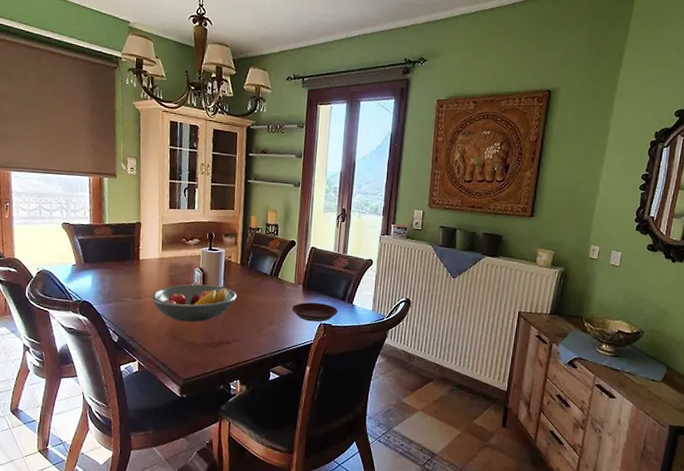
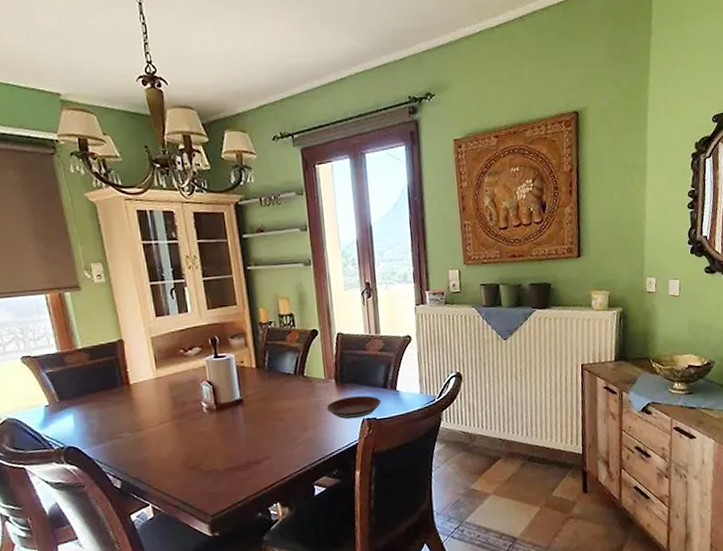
fruit bowl: present [151,284,237,322] -> none [153,398,259,448]

